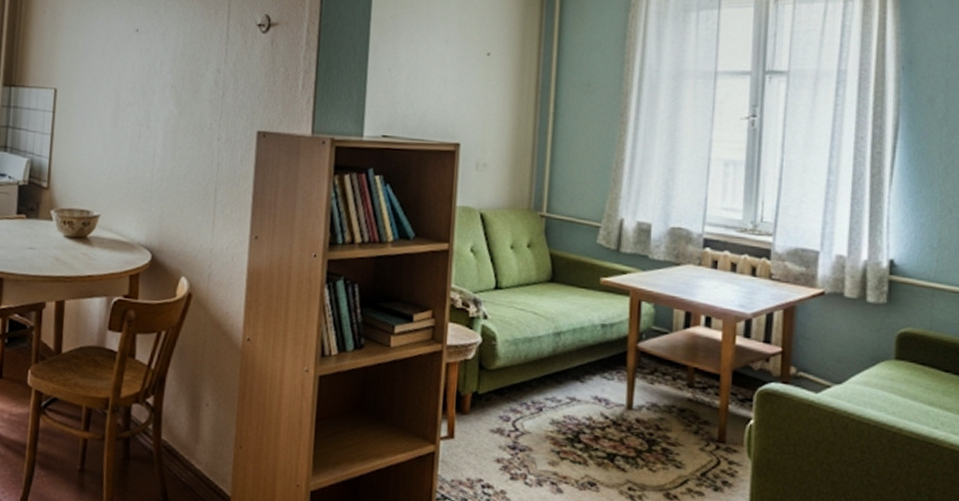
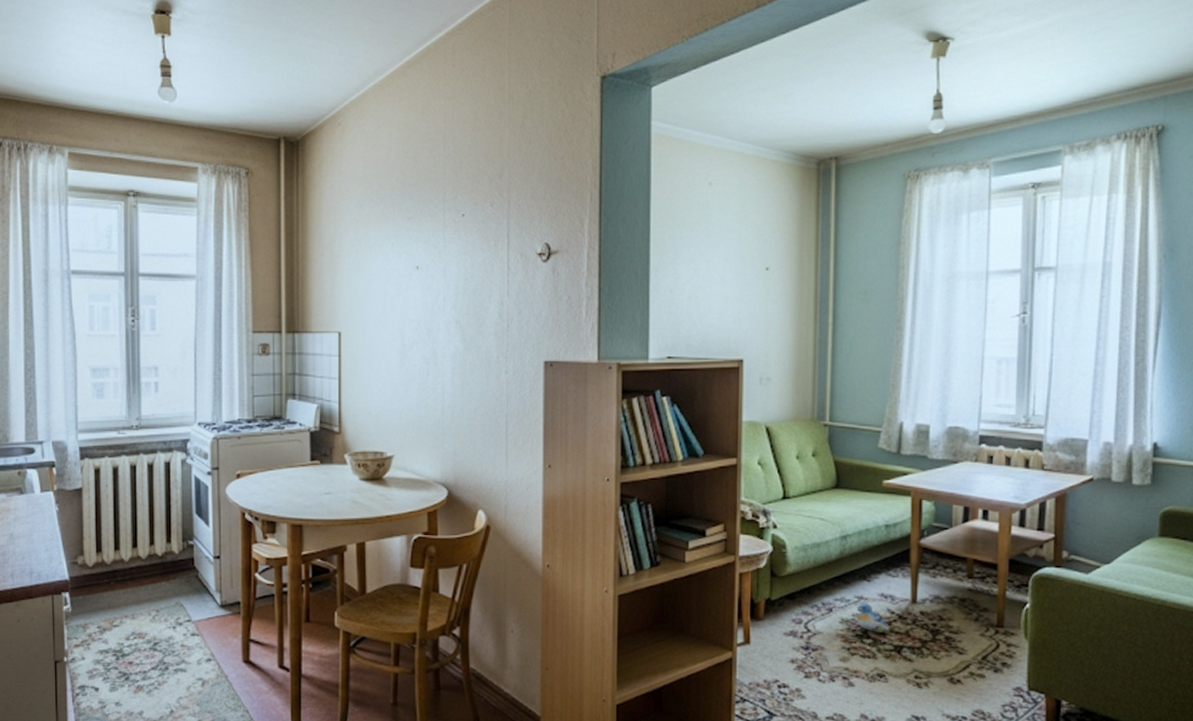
plush toy: none [568,404,605,440] -> present [856,602,892,634]

